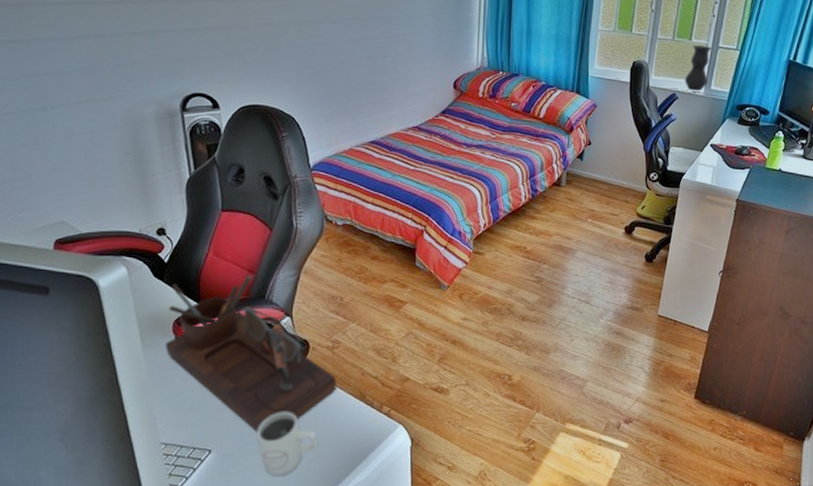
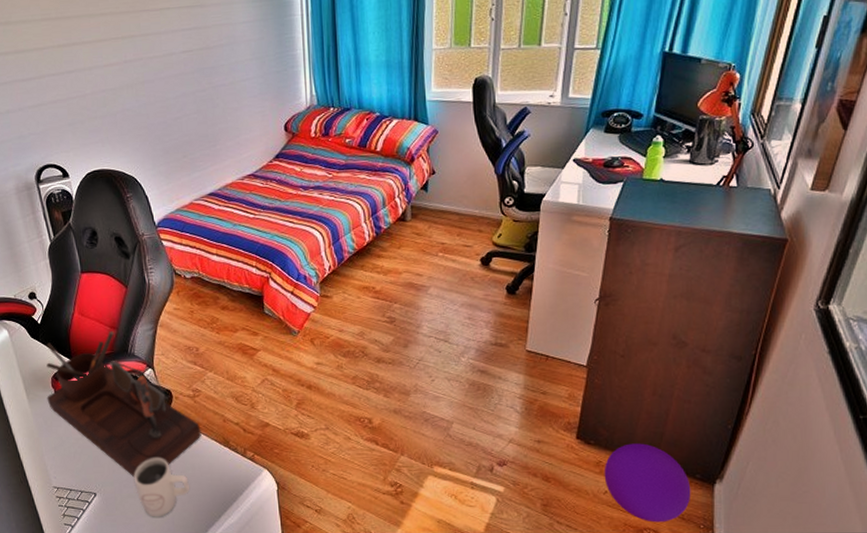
vase: present [684,45,713,92] -> none [536,49,568,103]
ball: none [715,403,785,476] -> present [604,443,691,523]

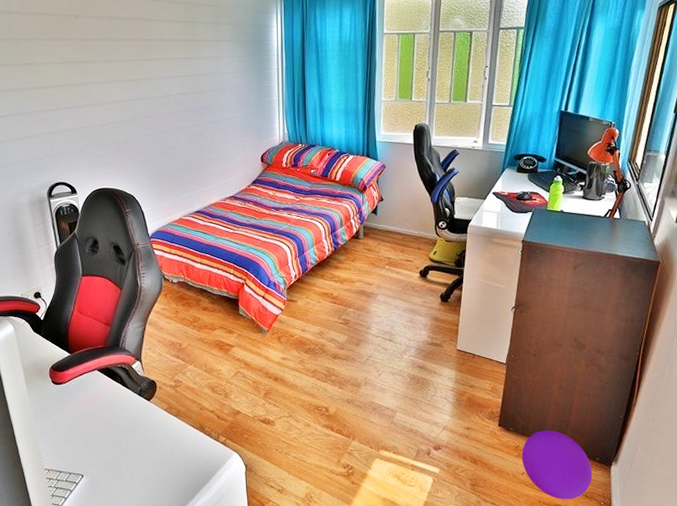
desk organizer: present [46,331,202,478] -> none [44,328,181,460]
mug: present [133,458,190,517] -> none [118,442,169,497]

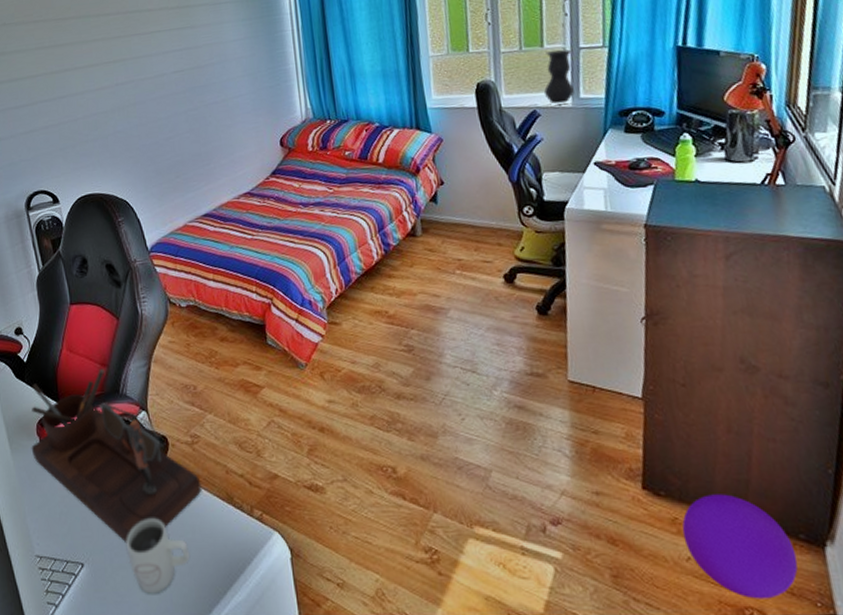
desk organizer: none [44,328,181,460] -> present [31,369,202,544]
mug: none [118,442,169,497] -> present [126,518,190,594]
vase: none [463,105,487,147] -> present [543,49,575,105]

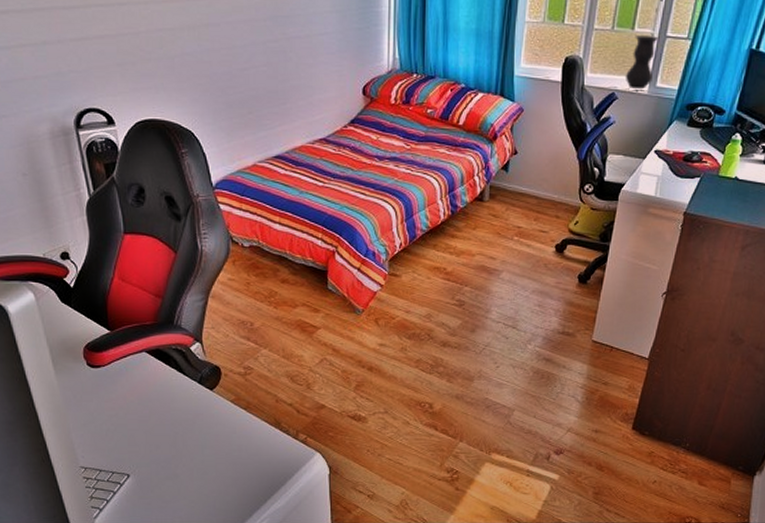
desk organizer: present [31,369,202,544] -> none [77,300,251,459]
mug: present [126,518,190,594] -> none [173,438,235,501]
ball: present [682,494,798,599] -> none [654,435,733,511]

